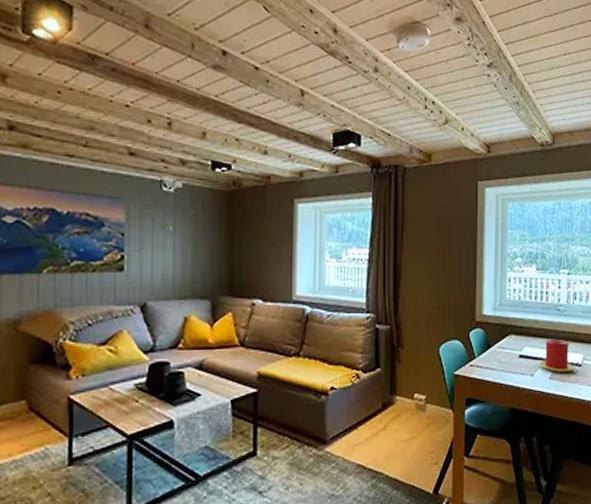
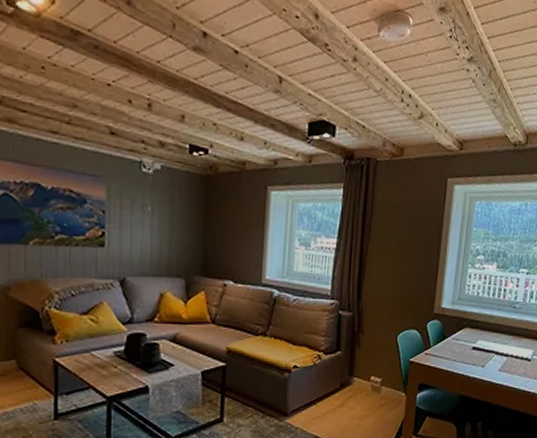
candle: present [539,338,575,372] -> none [490,334,524,365]

